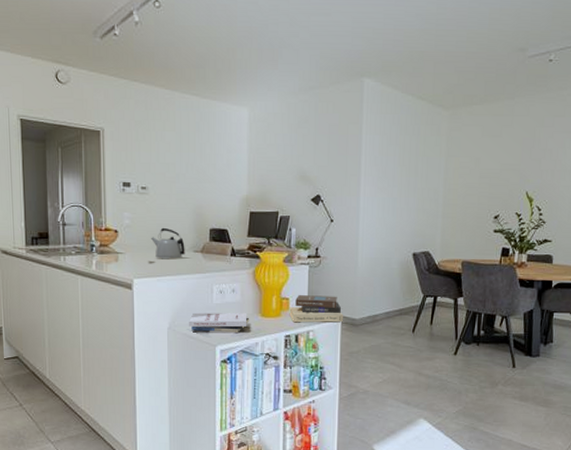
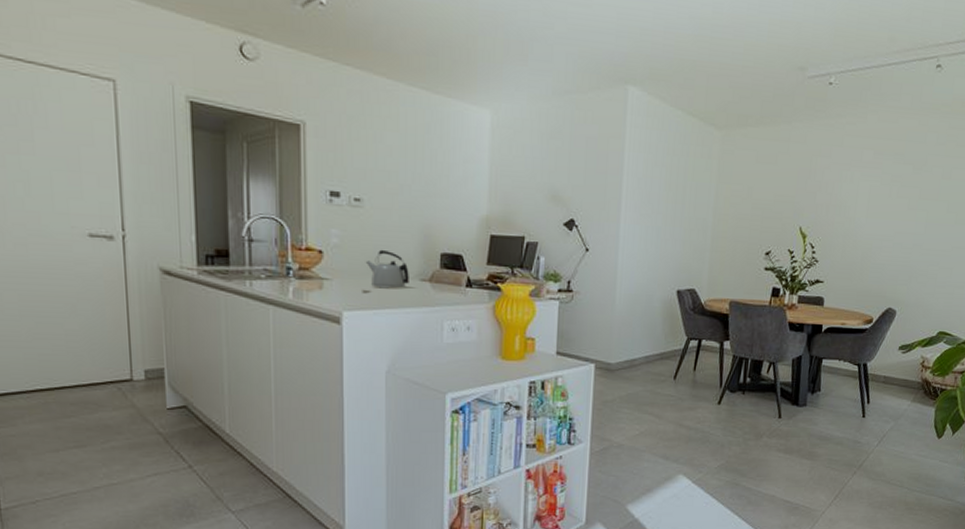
books: present [189,312,250,332] -> none [413,353,488,378]
books: present [289,295,344,323] -> none [535,335,598,367]

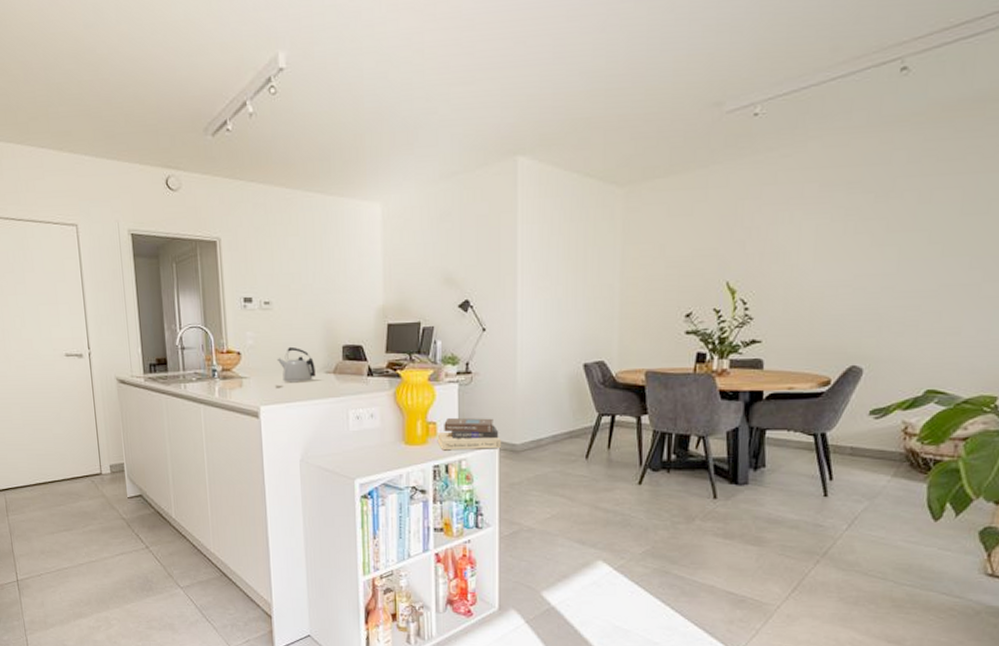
books: none [535,335,598,367] -> present [437,418,502,451]

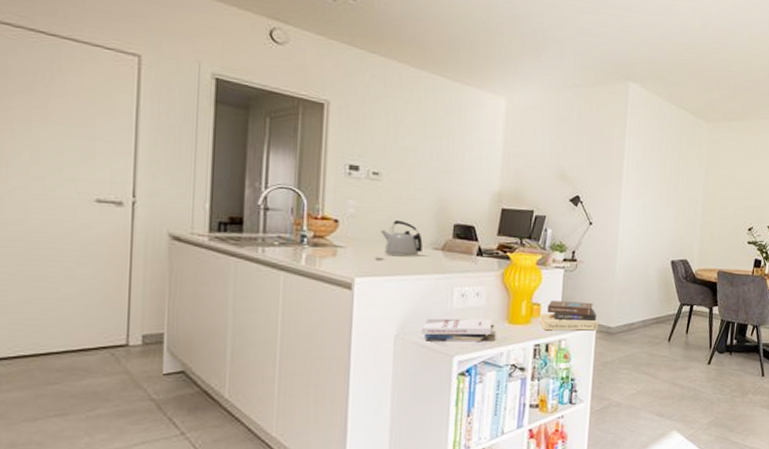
books: none [323,440,392,463] -> present [422,318,495,341]

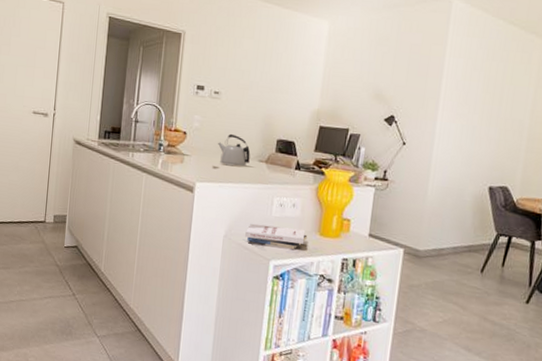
books: present [540,301,599,331] -> none [349,218,407,252]

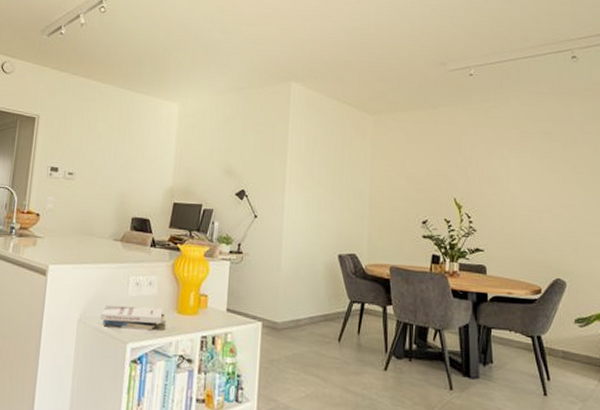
kettle: present [217,133,251,167] -> none [71,213,105,247]

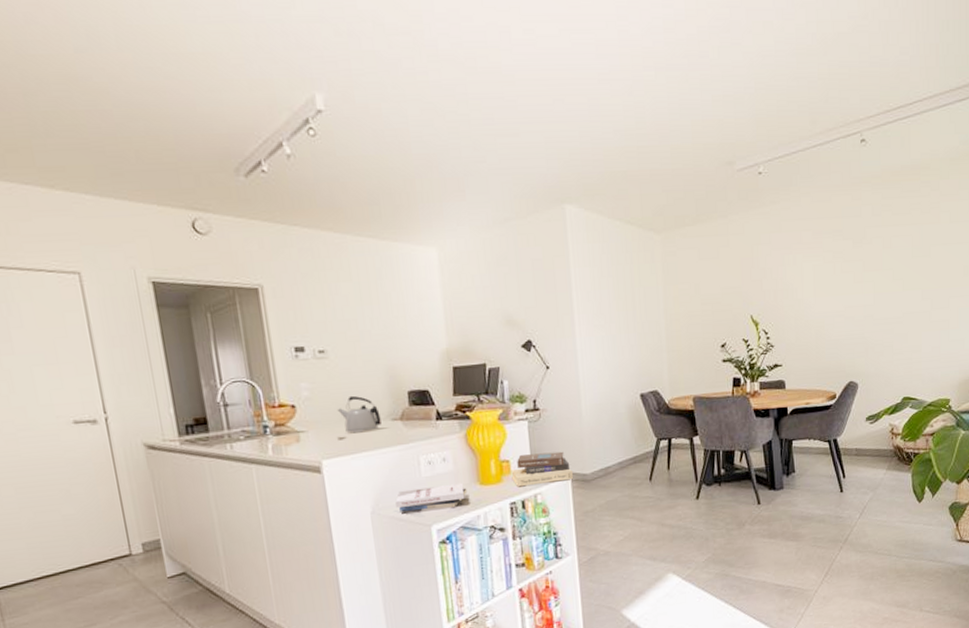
kettle: none [71,213,105,247] -> present [337,395,381,433]
books: none [207,292,265,326] -> present [511,451,574,487]

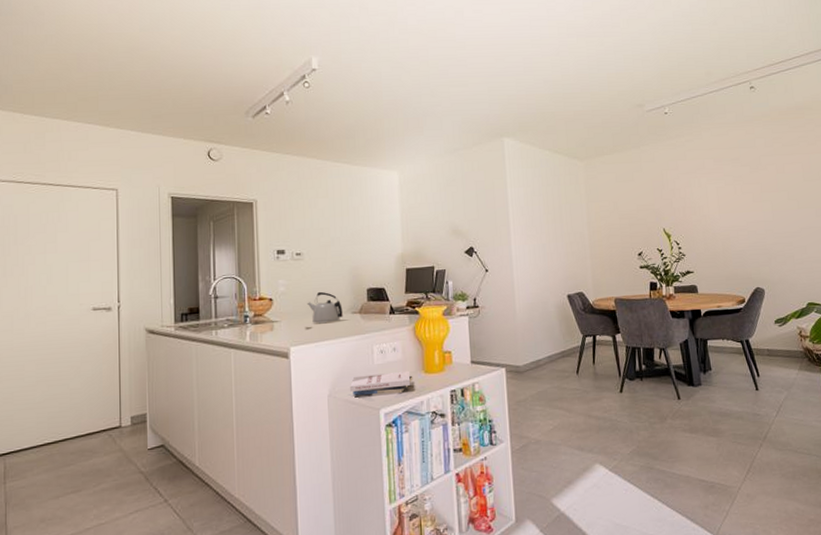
books: present [511,451,574,487] -> none [452,344,508,376]

